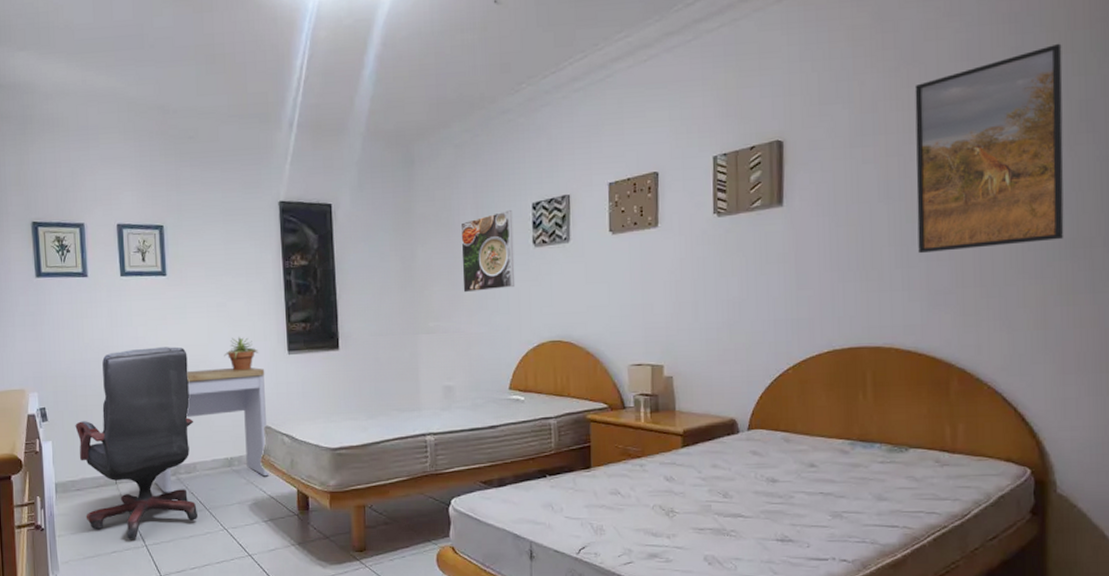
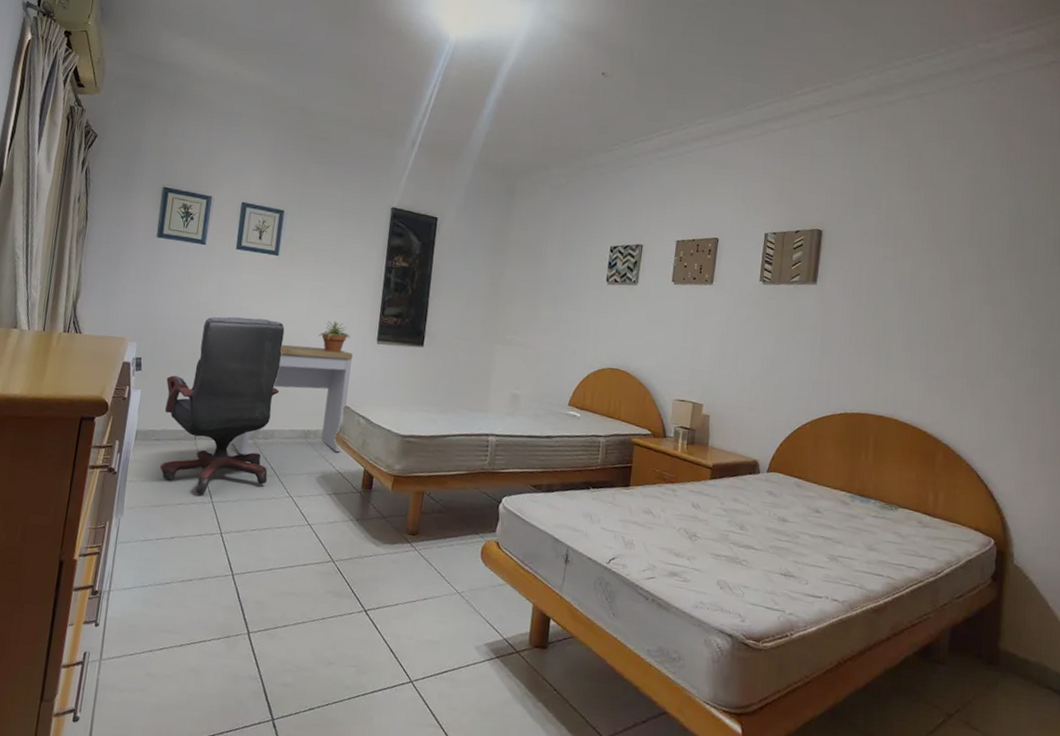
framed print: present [460,209,516,293] -> none [540,248,593,317]
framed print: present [915,43,1064,254] -> none [921,191,1044,349]

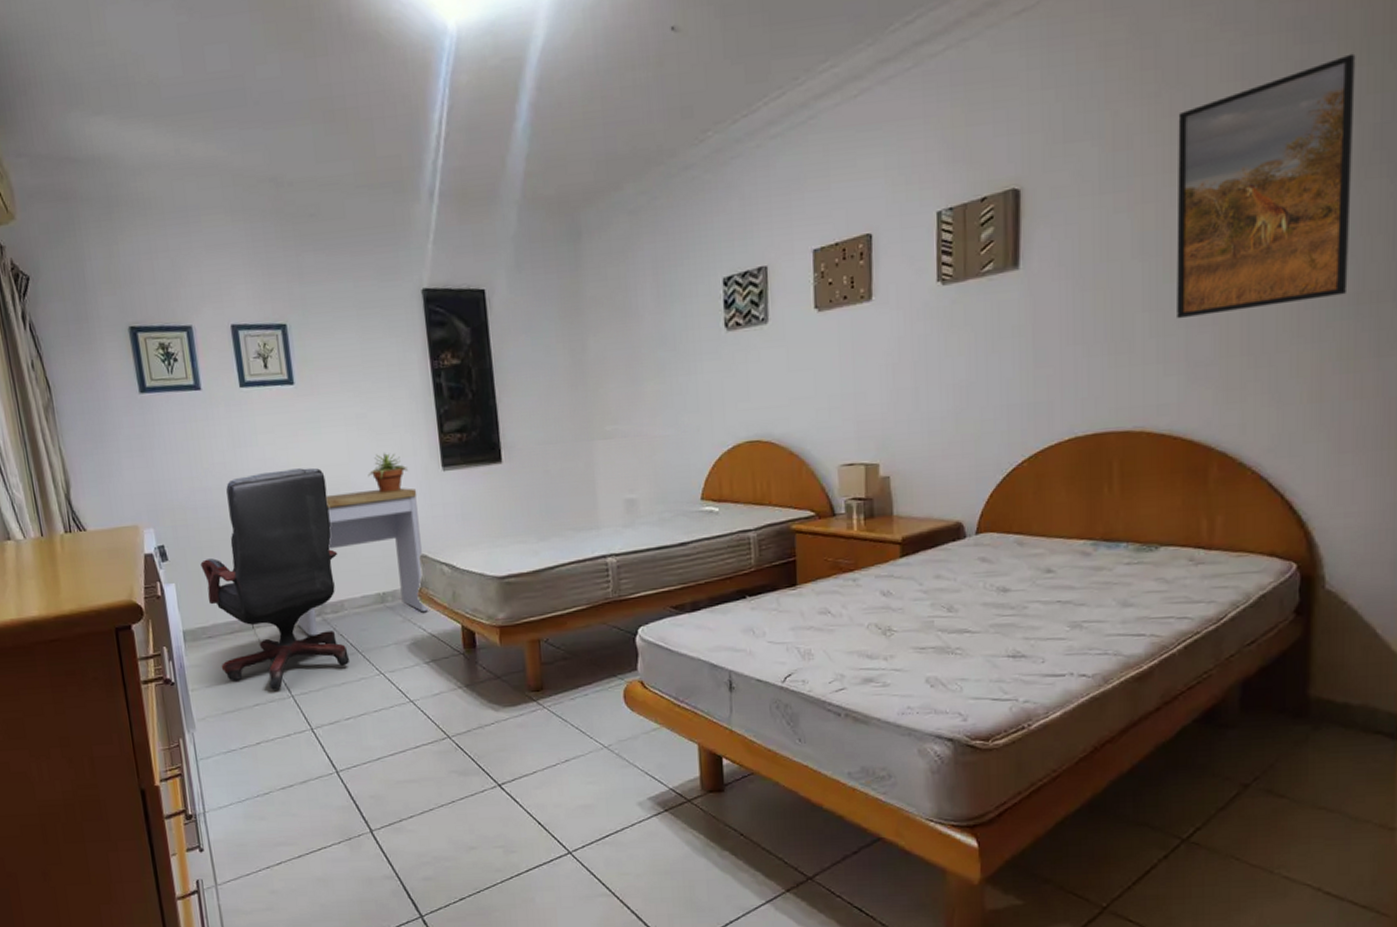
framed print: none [921,191,1044,349] -> present [1176,53,1356,319]

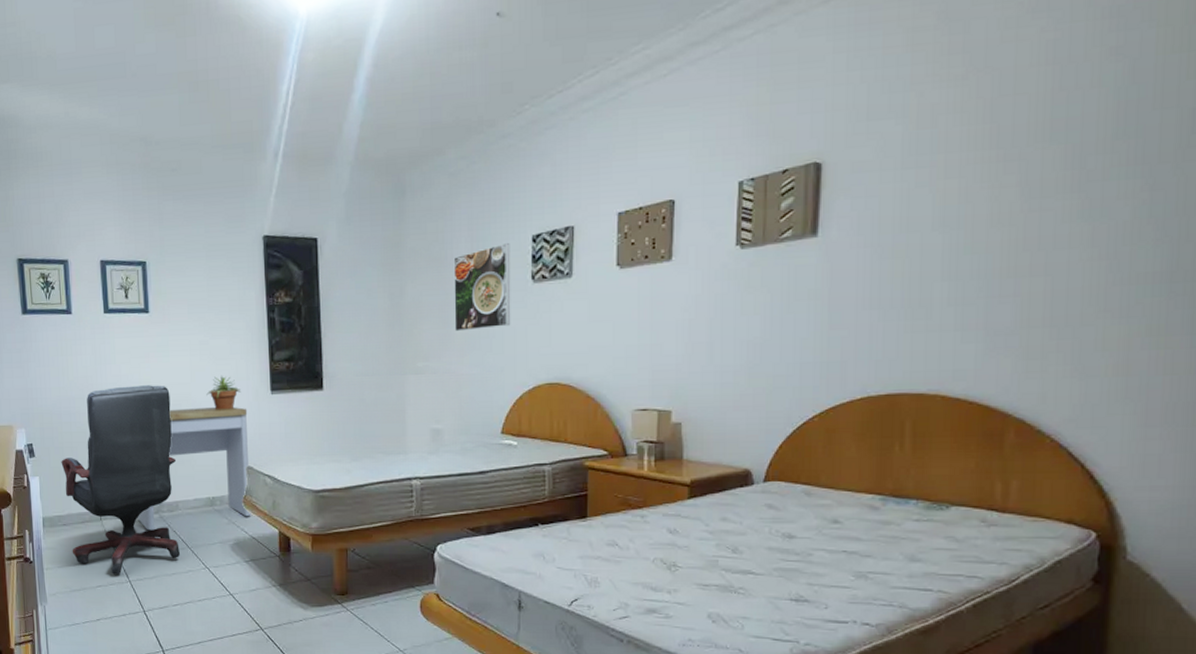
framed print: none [638,286,705,389] -> present [453,242,511,332]
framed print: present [1176,53,1356,319] -> none [977,40,1176,290]

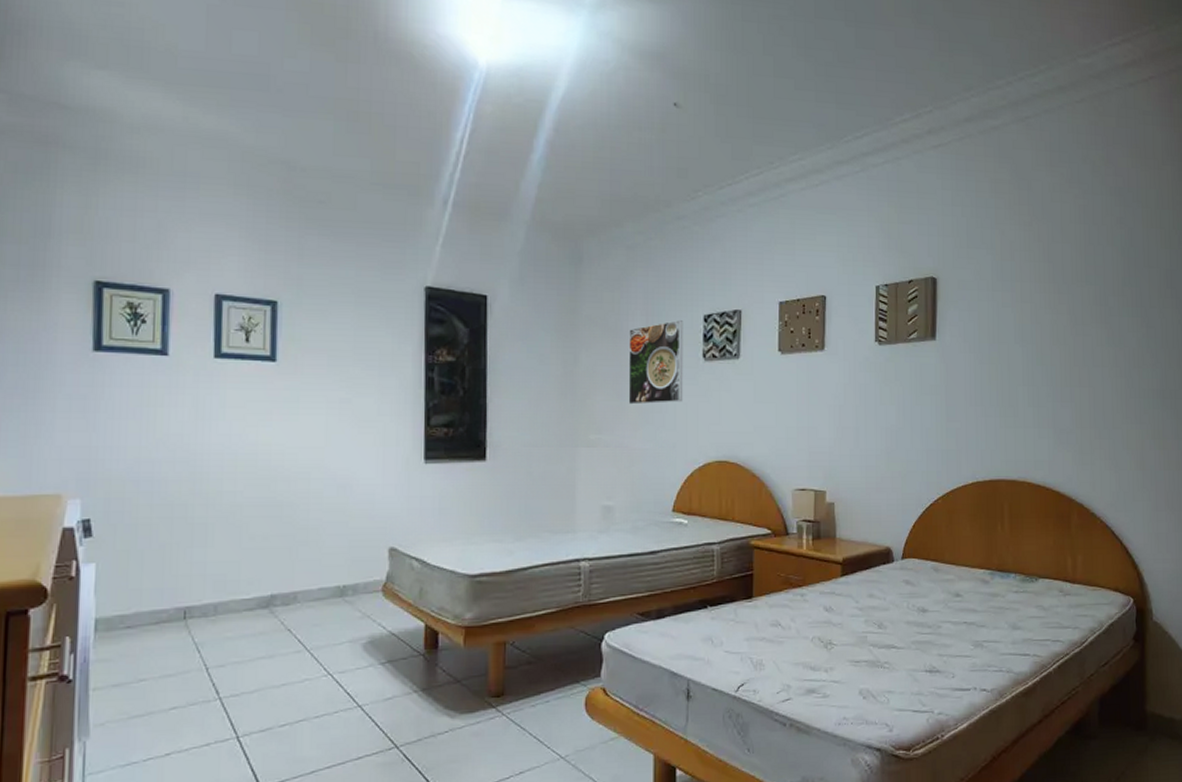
office chair: present [61,385,180,575] -> none [132,448,299,691]
desk: present [137,406,251,531] -> none [238,476,395,630]
potted plant: present [206,375,242,410] -> none [344,439,389,481]

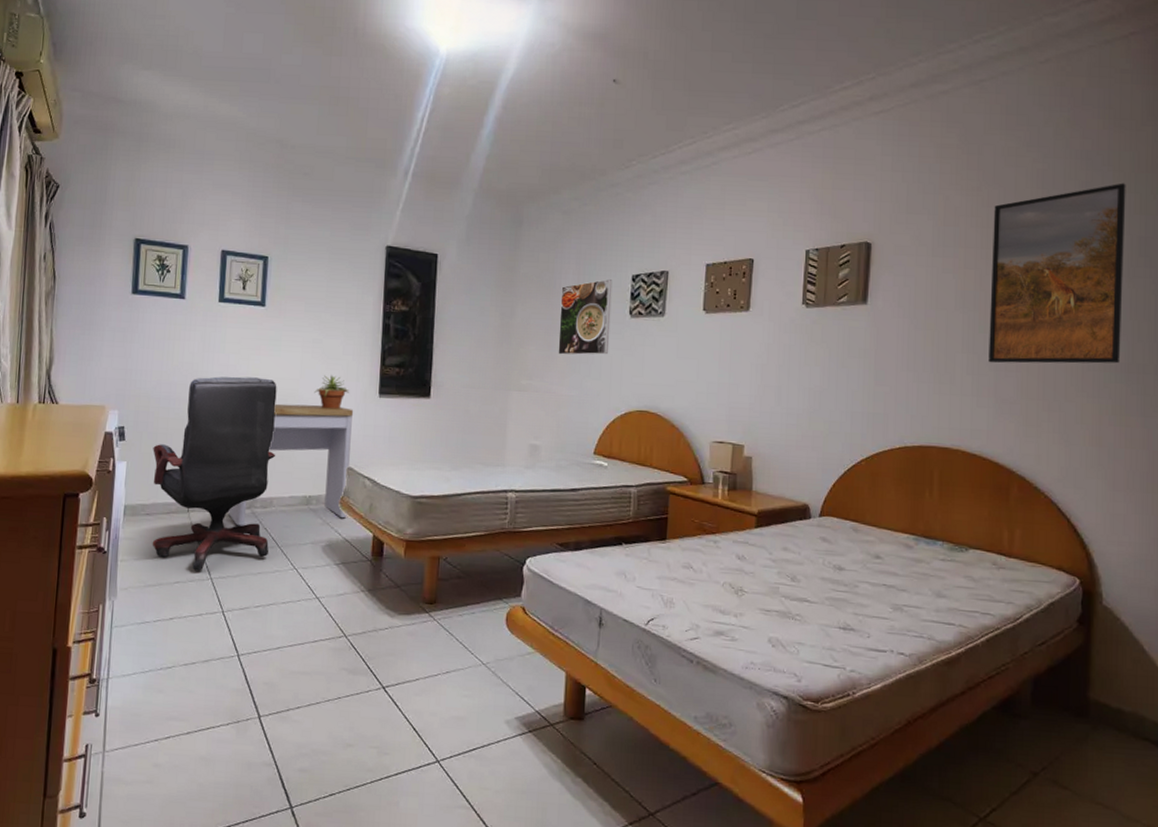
office chair: none [132,448,299,691] -> present [152,376,277,571]
desk: none [238,476,395,630] -> present [227,404,354,527]
potted plant: none [344,439,389,481] -> present [314,374,350,409]
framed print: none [1044,218,1156,395] -> present [988,183,1126,364]

